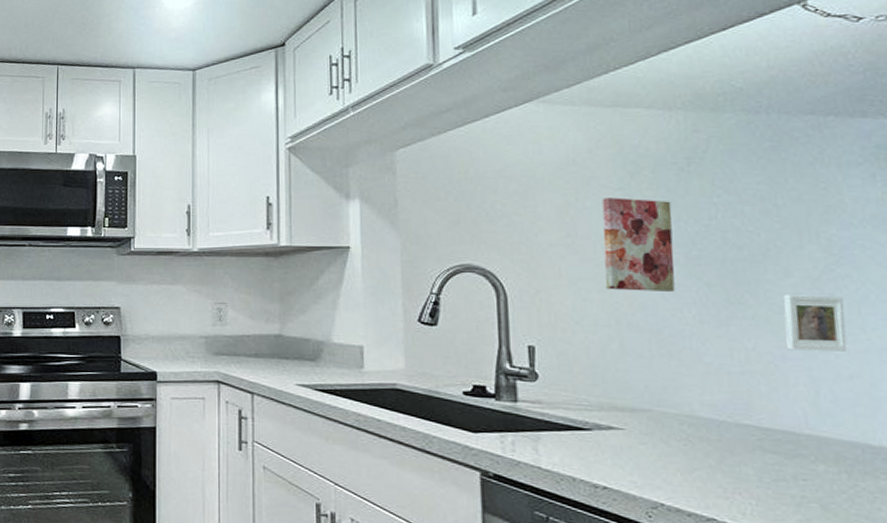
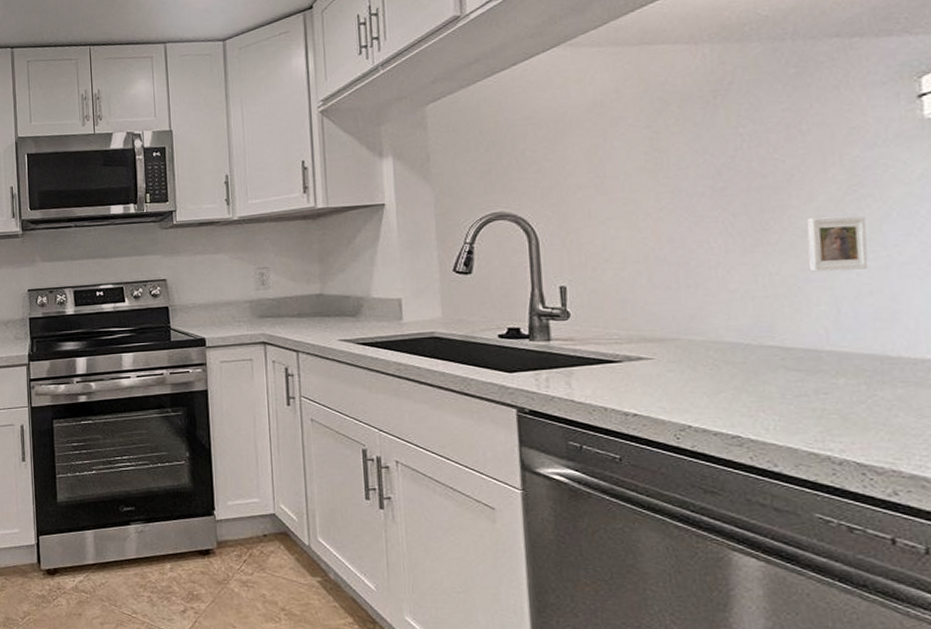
wall art: present [602,198,675,291] -> none [629,135,702,227]

